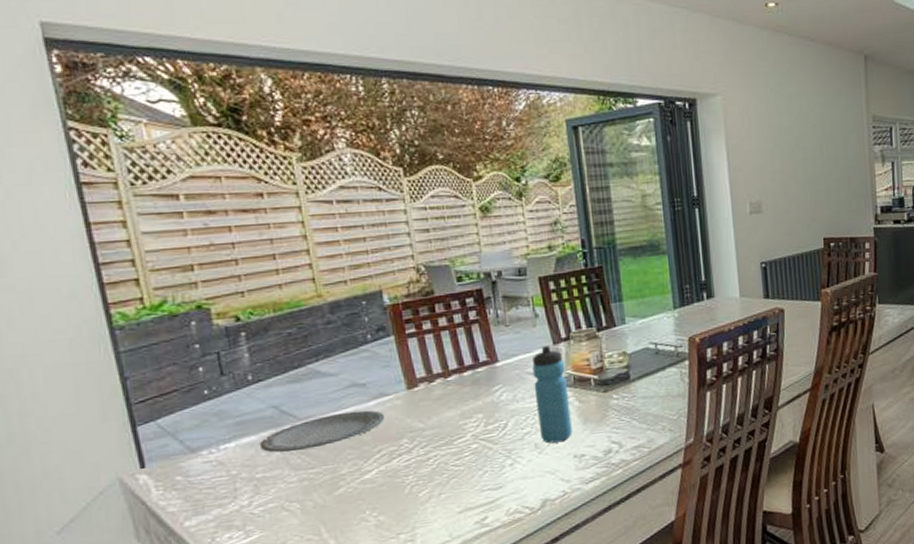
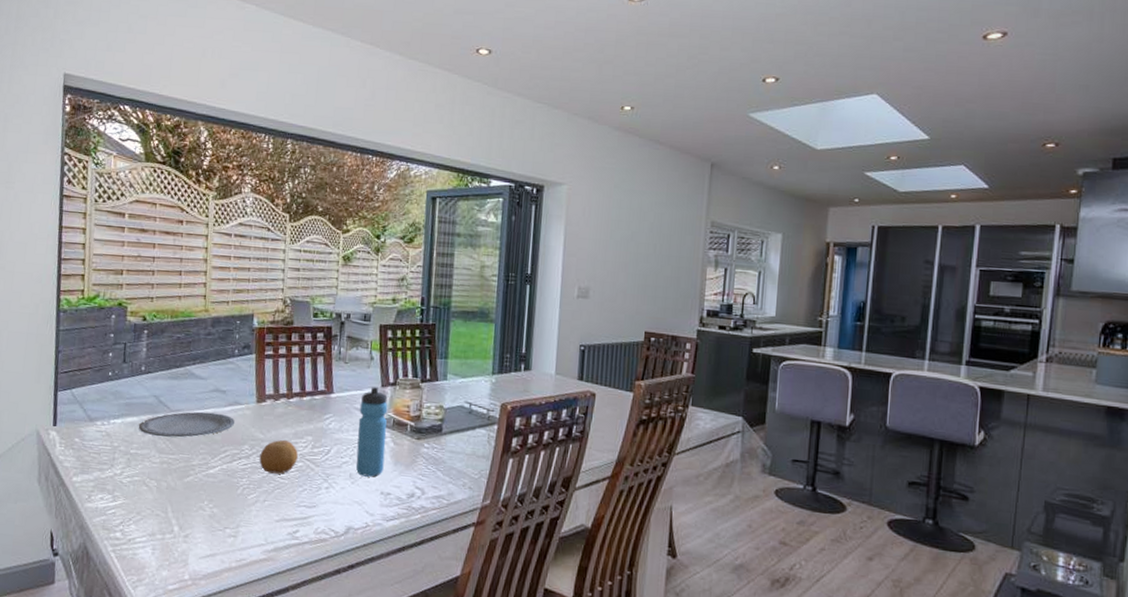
fruit: none [423,423,470,464] -> present [259,439,298,474]

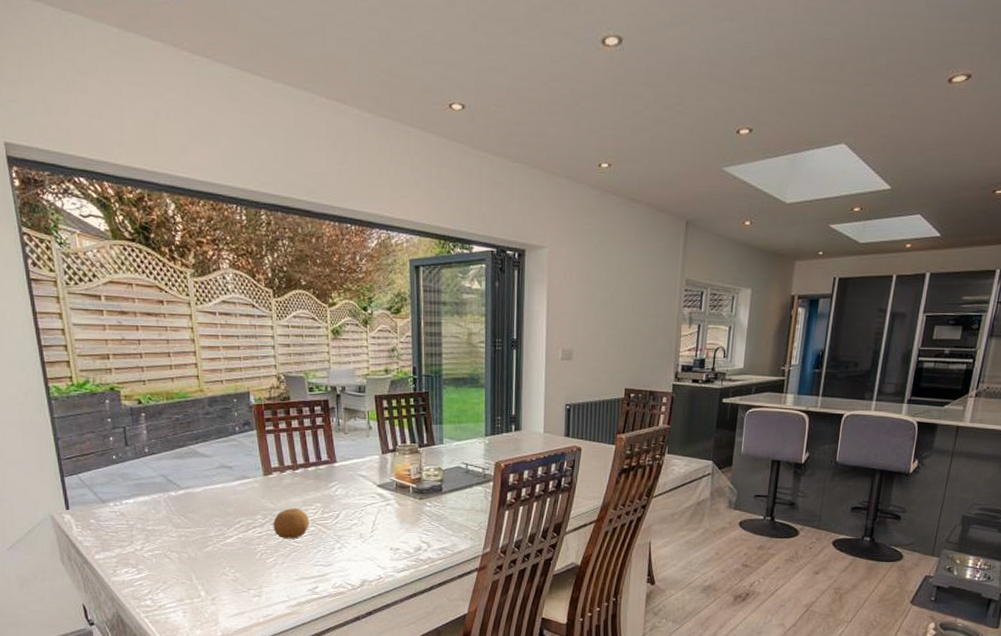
plate: present [139,411,234,438] -> none [152,487,244,513]
water bottle: present [355,387,388,477] -> none [363,454,391,536]

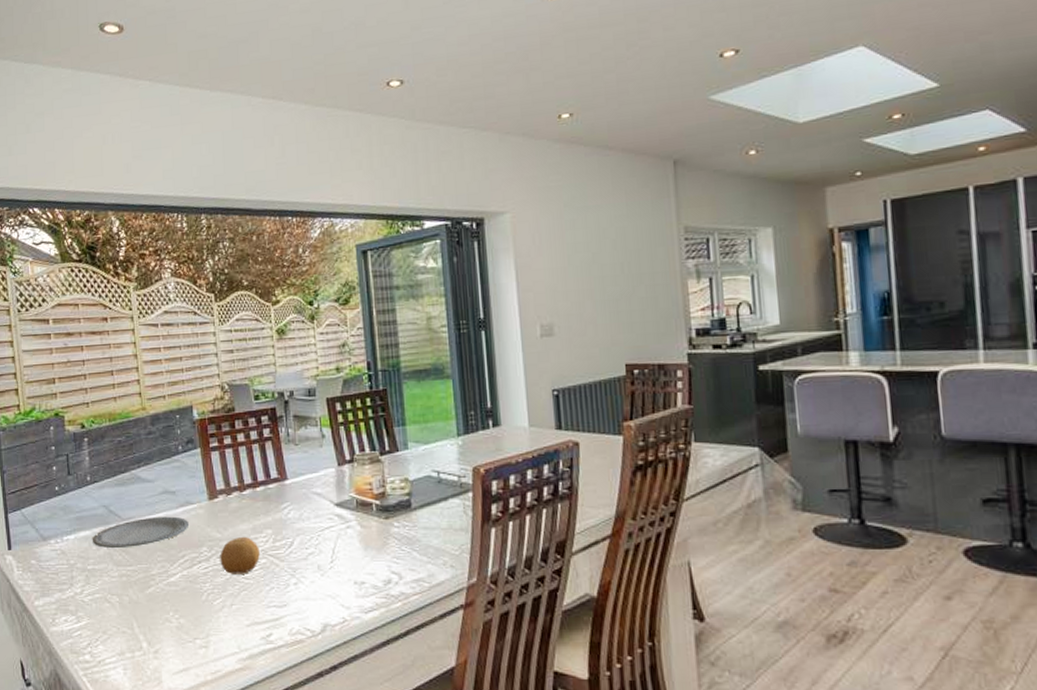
plate: none [152,487,244,513] -> present [93,516,189,549]

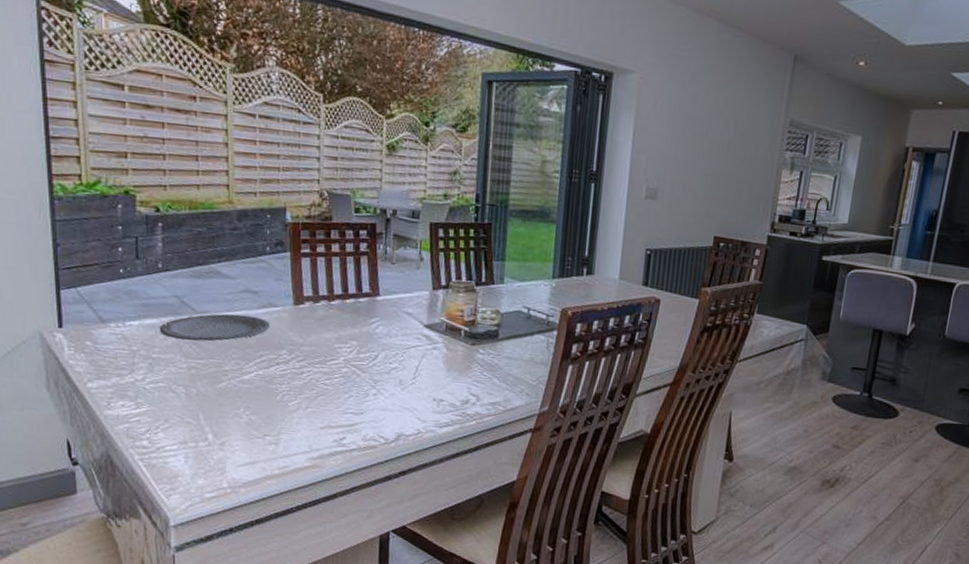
fruit: present [220,536,260,574] -> none [299,344,342,380]

